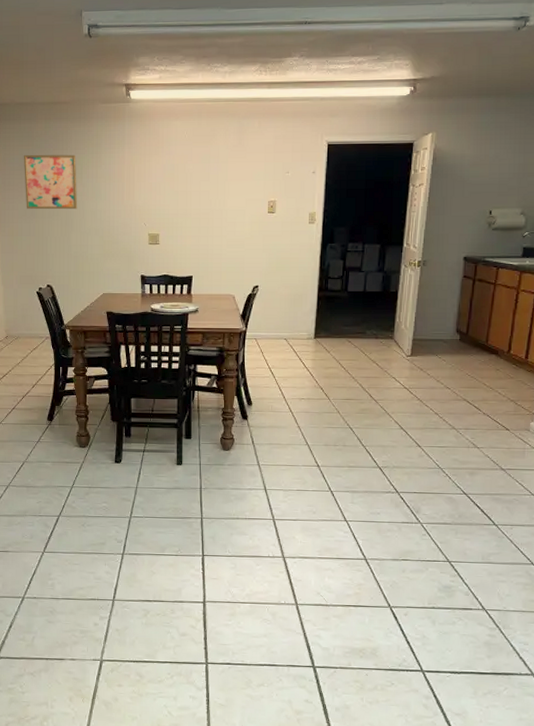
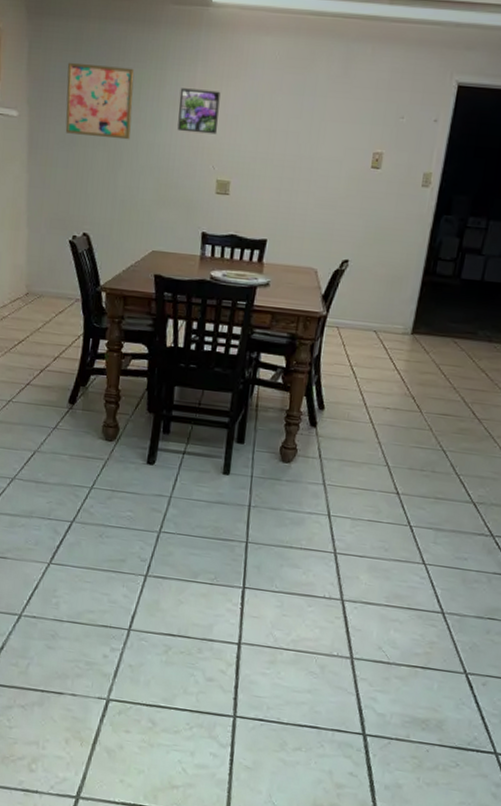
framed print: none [113,166,145,199] -> present [177,88,221,135]

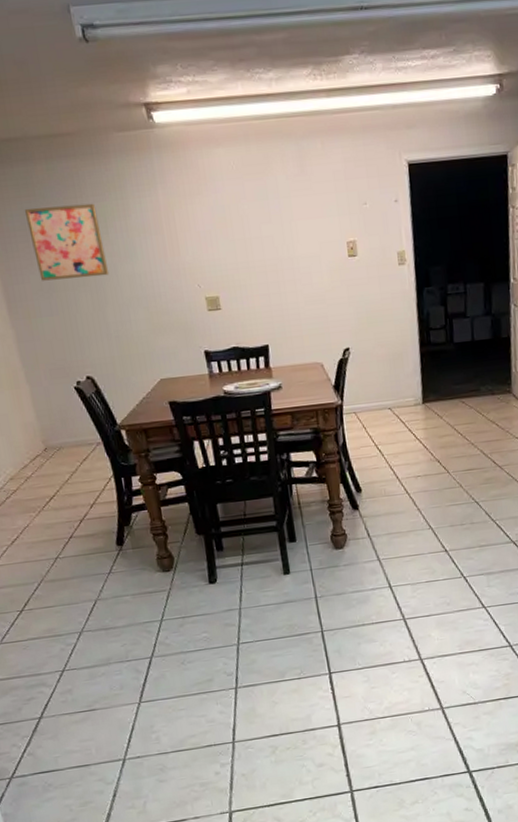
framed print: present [177,88,221,135] -> none [146,210,194,257]

